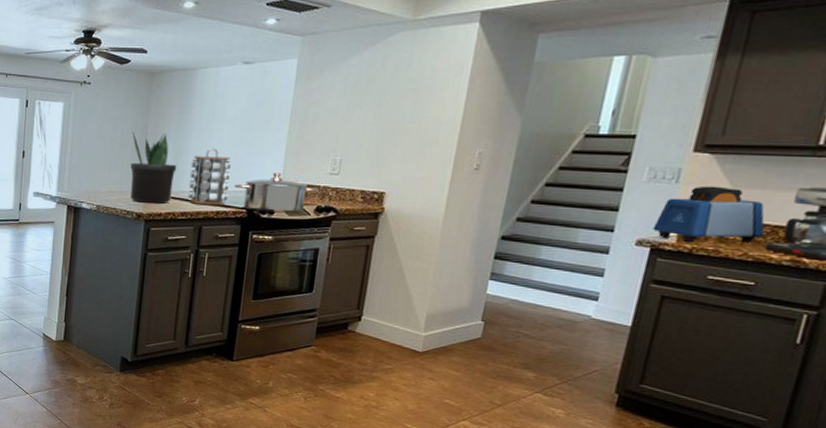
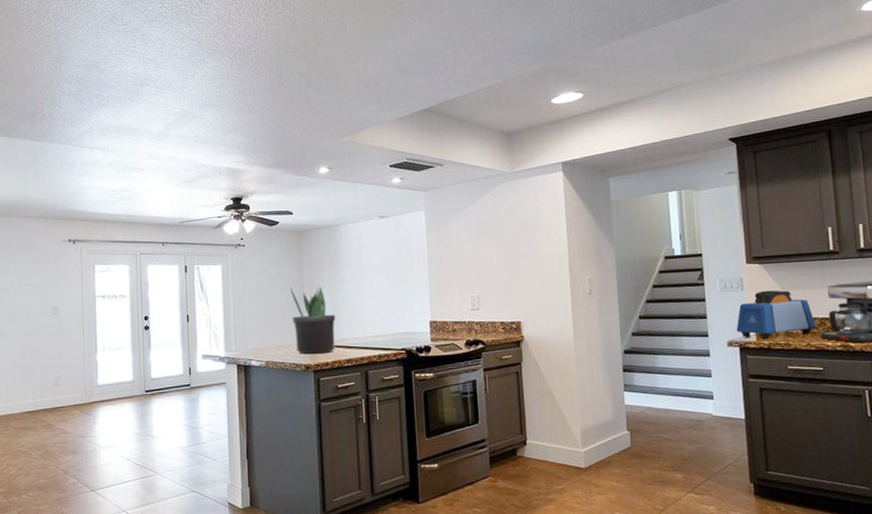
spice rack: present [187,147,231,206] -> none [348,295,386,351]
cooking pot: present [234,172,318,214] -> none [390,313,465,351]

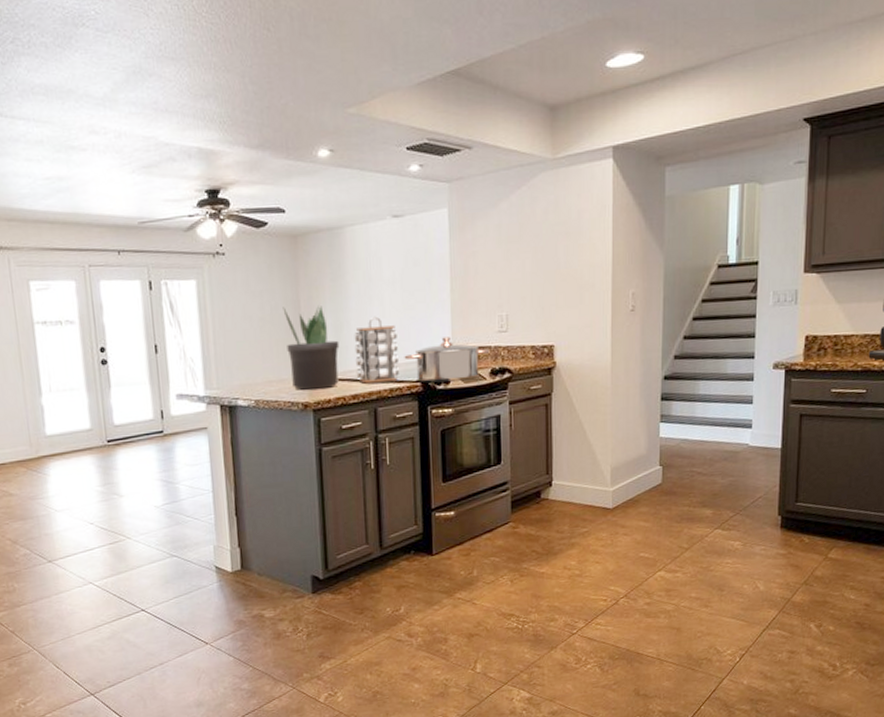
spice rack: none [348,295,386,351] -> present [354,316,399,385]
cooking pot: none [390,313,465,351] -> present [404,337,490,383]
toaster: present [736,290,817,339] -> none [784,303,866,360]

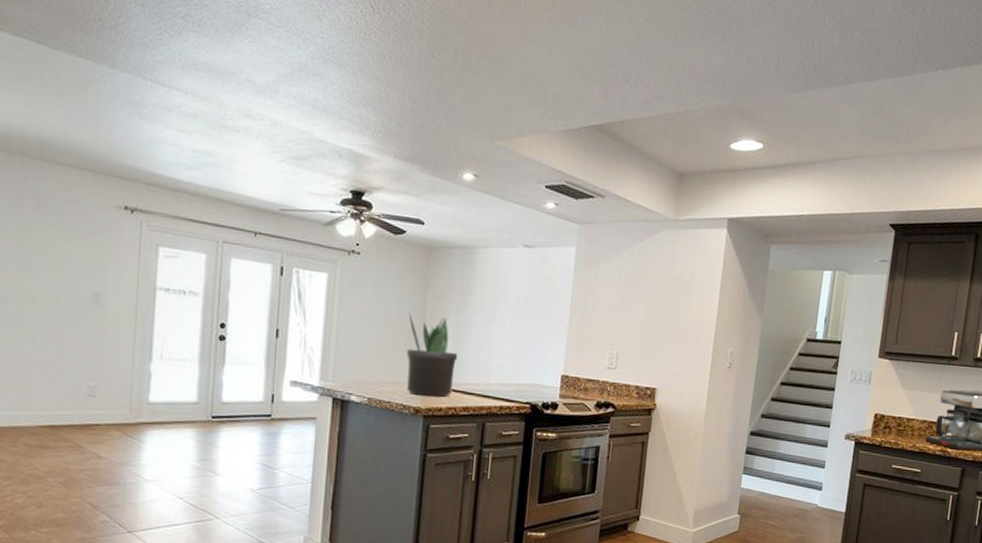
spice rack: present [354,316,399,385] -> none [470,335,514,401]
cooking pot: present [404,337,490,383] -> none [517,365,598,410]

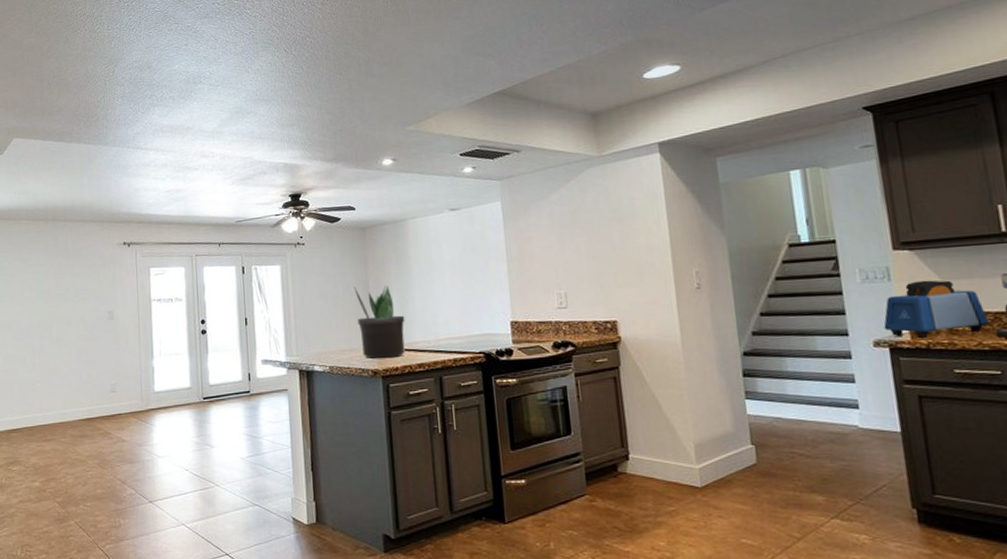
toaster: none [855,387,925,436] -> present [883,280,990,338]

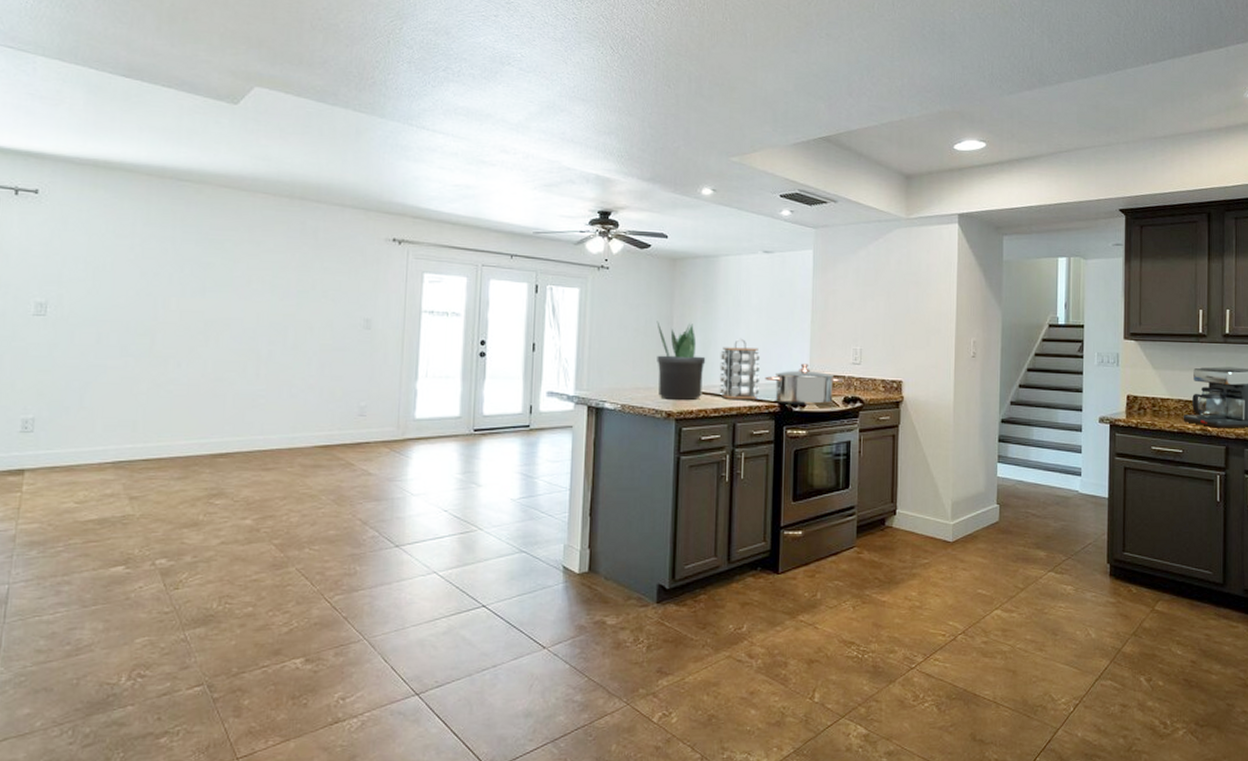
spice rack: none [418,294,462,355] -> present [719,338,760,401]
cooking pot: none [466,312,551,355] -> present [765,363,844,407]
toaster: present [883,280,990,338] -> none [1108,368,1181,417]

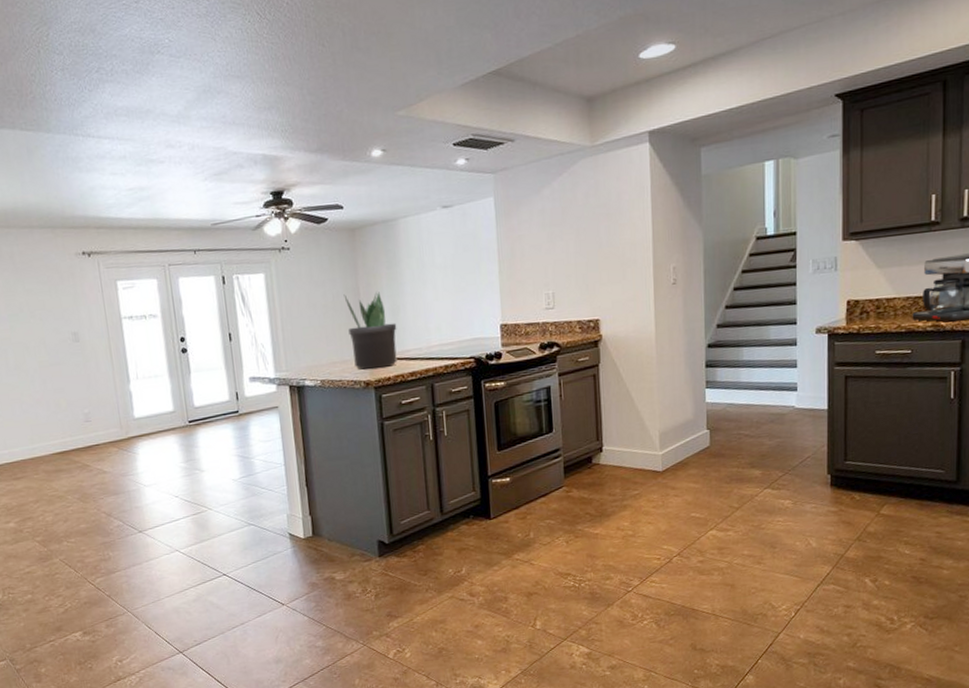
spice rack: present [719,338,760,401] -> none [410,299,453,362]
cooking pot: present [765,363,844,407] -> none [457,315,538,359]

